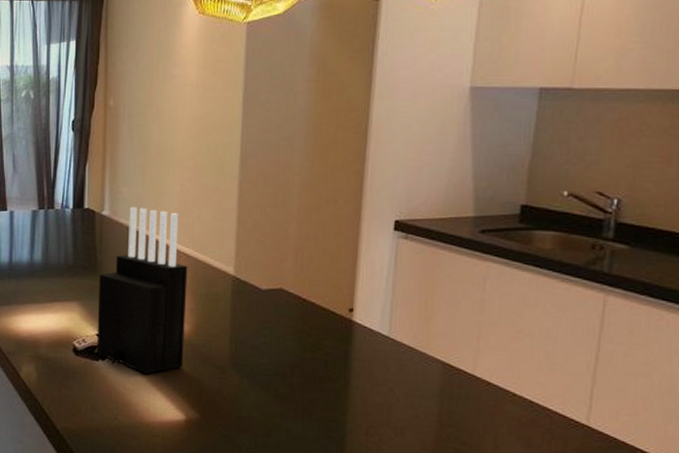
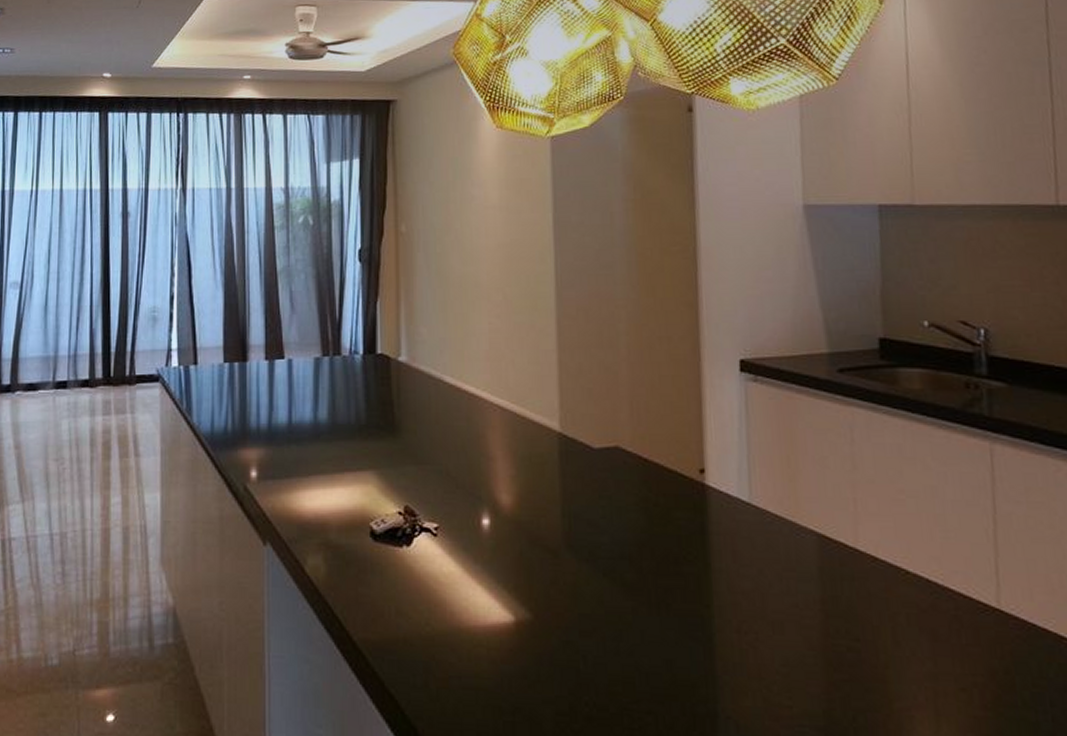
knife block: present [96,206,188,375] -> none [398,350,508,563]

